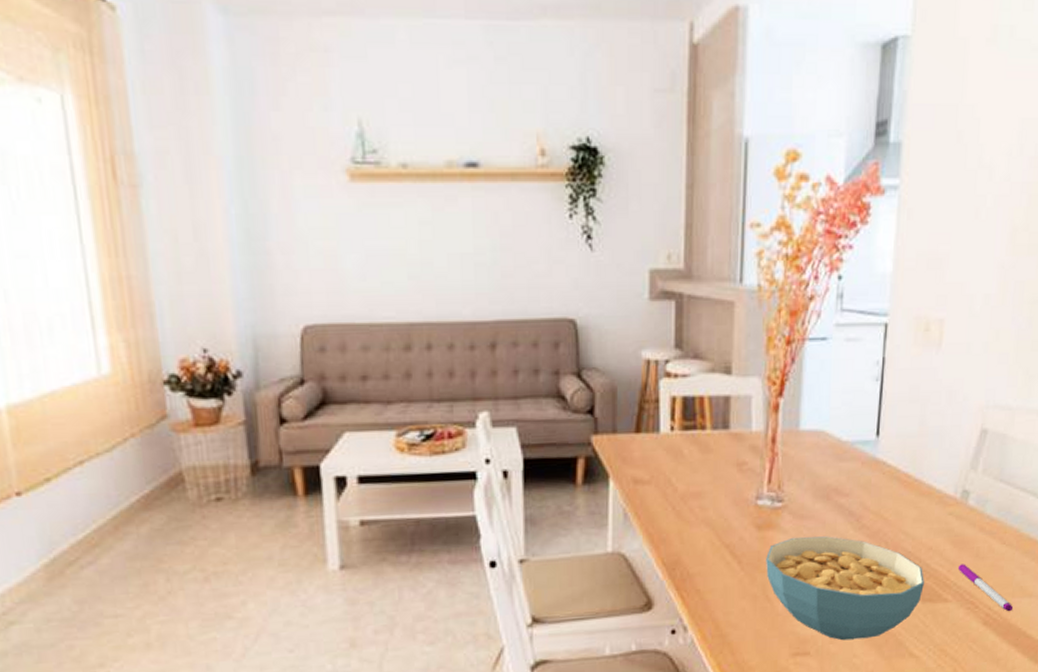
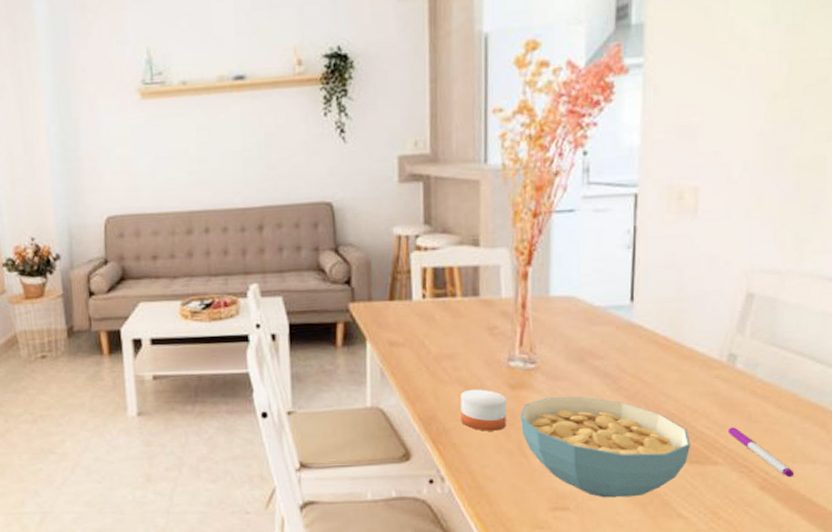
candle: none [706,530,752,576] -> present [461,389,506,431]

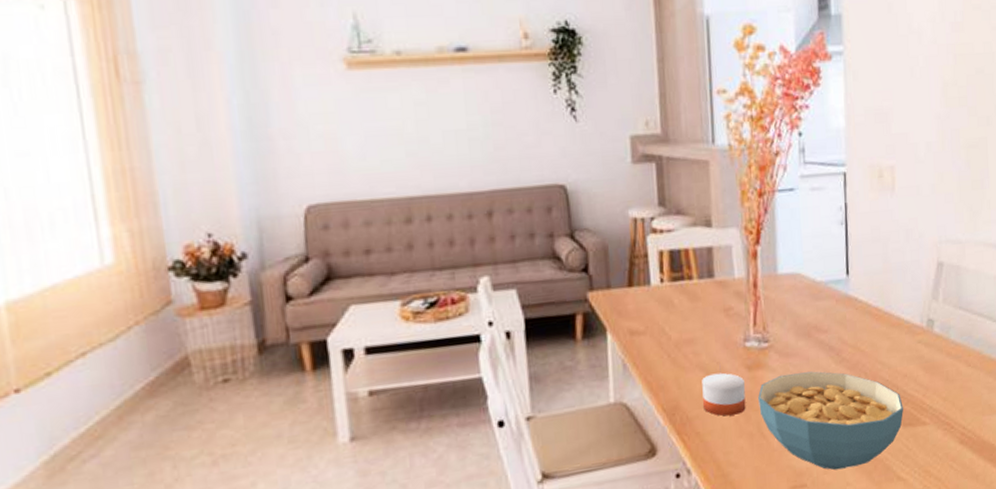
pen: present [727,427,795,478] -> none [931,387,985,430]

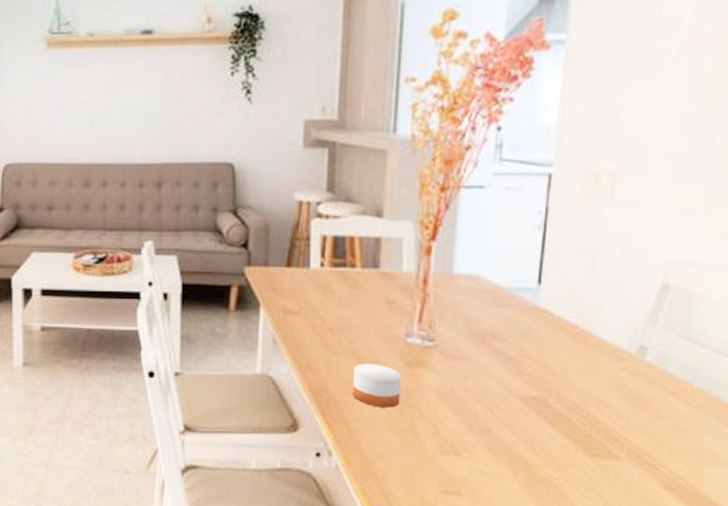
cereal bowl: present [758,371,904,470] -> none [414,376,592,487]

